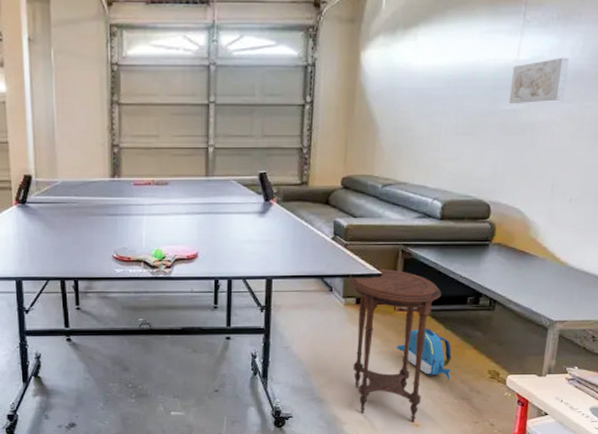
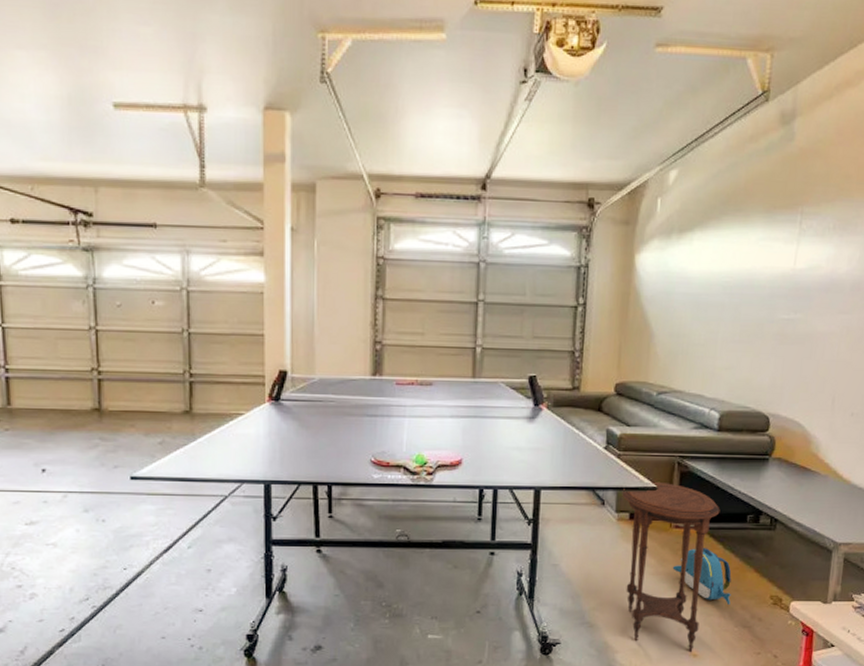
wall art: present [508,57,569,103] -> none [786,267,846,313]

